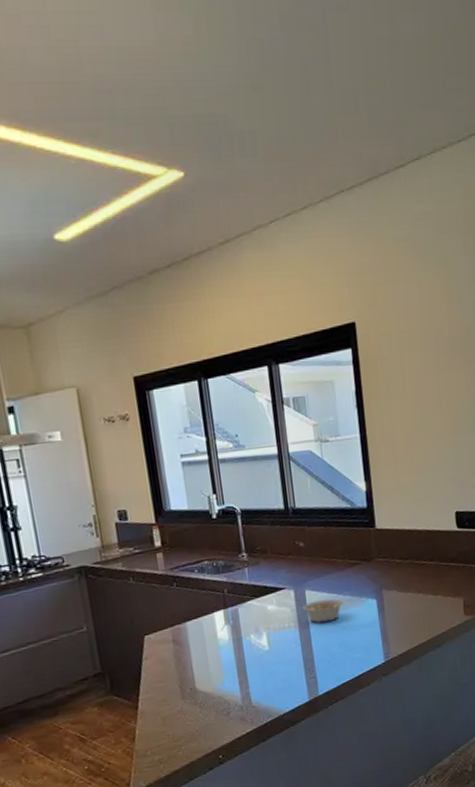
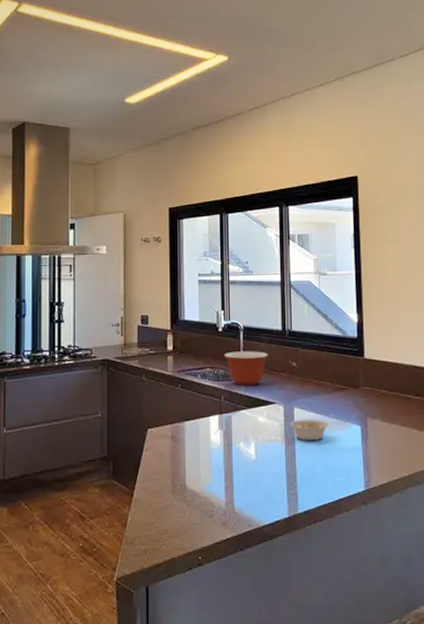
mixing bowl: none [221,535,273,575] -> present [223,351,269,386]

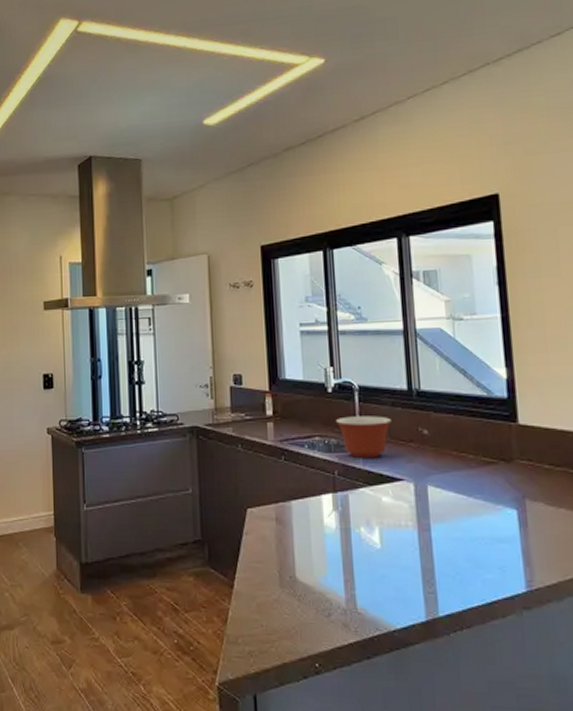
legume: present [284,418,329,441] -> none [416,498,474,527]

